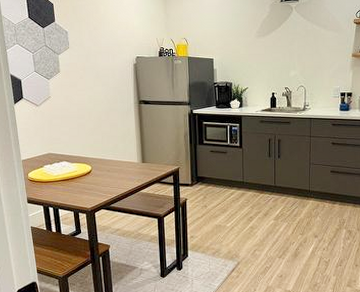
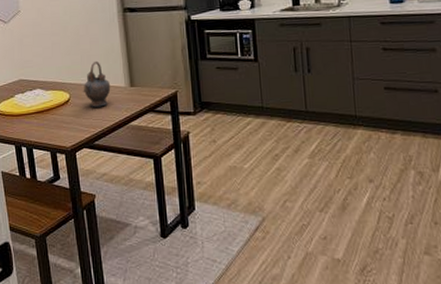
teapot: none [103,141,126,178] -> present [83,60,111,107]

